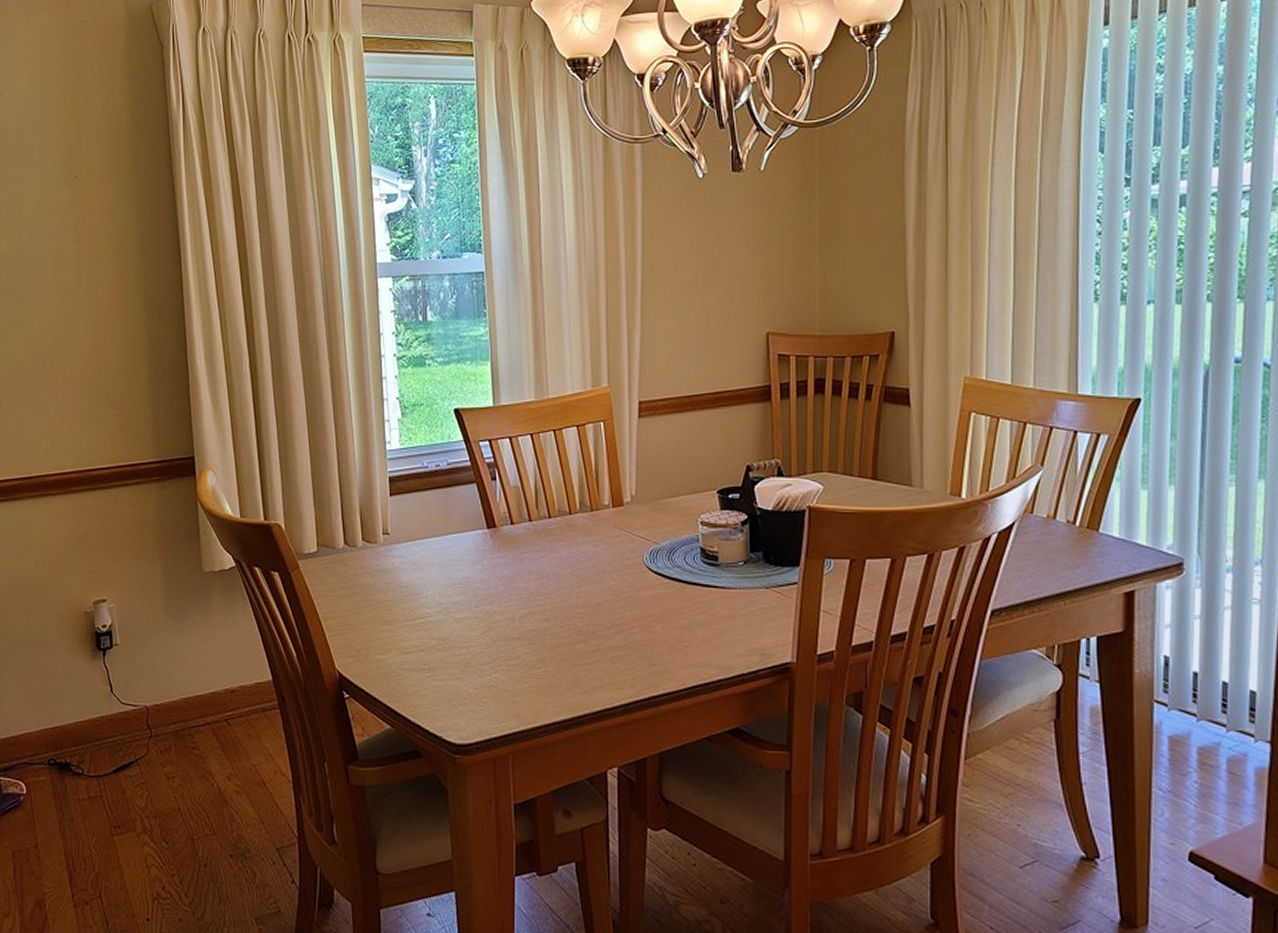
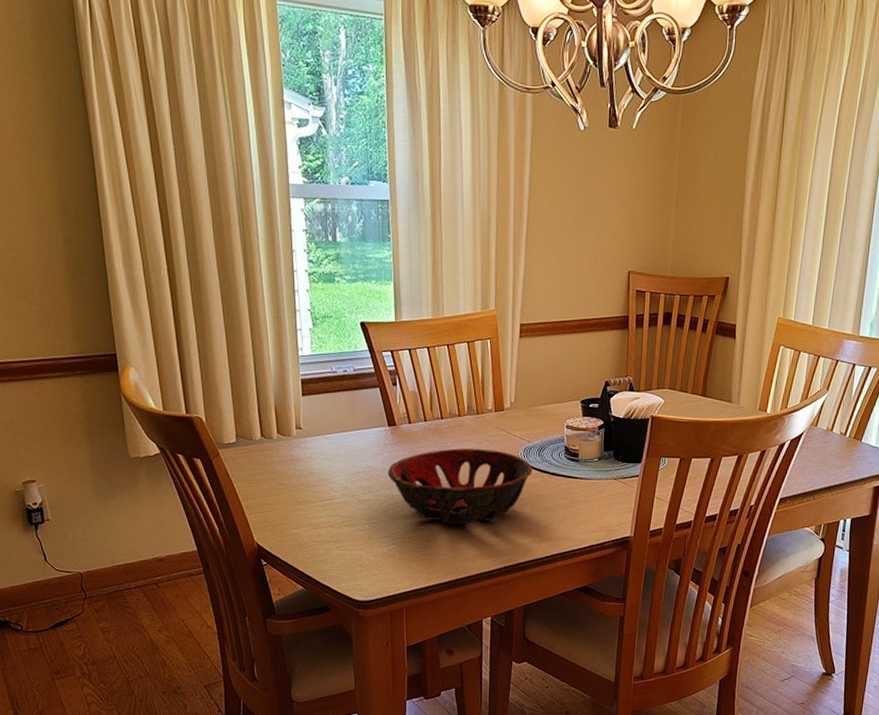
decorative bowl: none [487,553,662,648] -> present [387,448,533,525]

